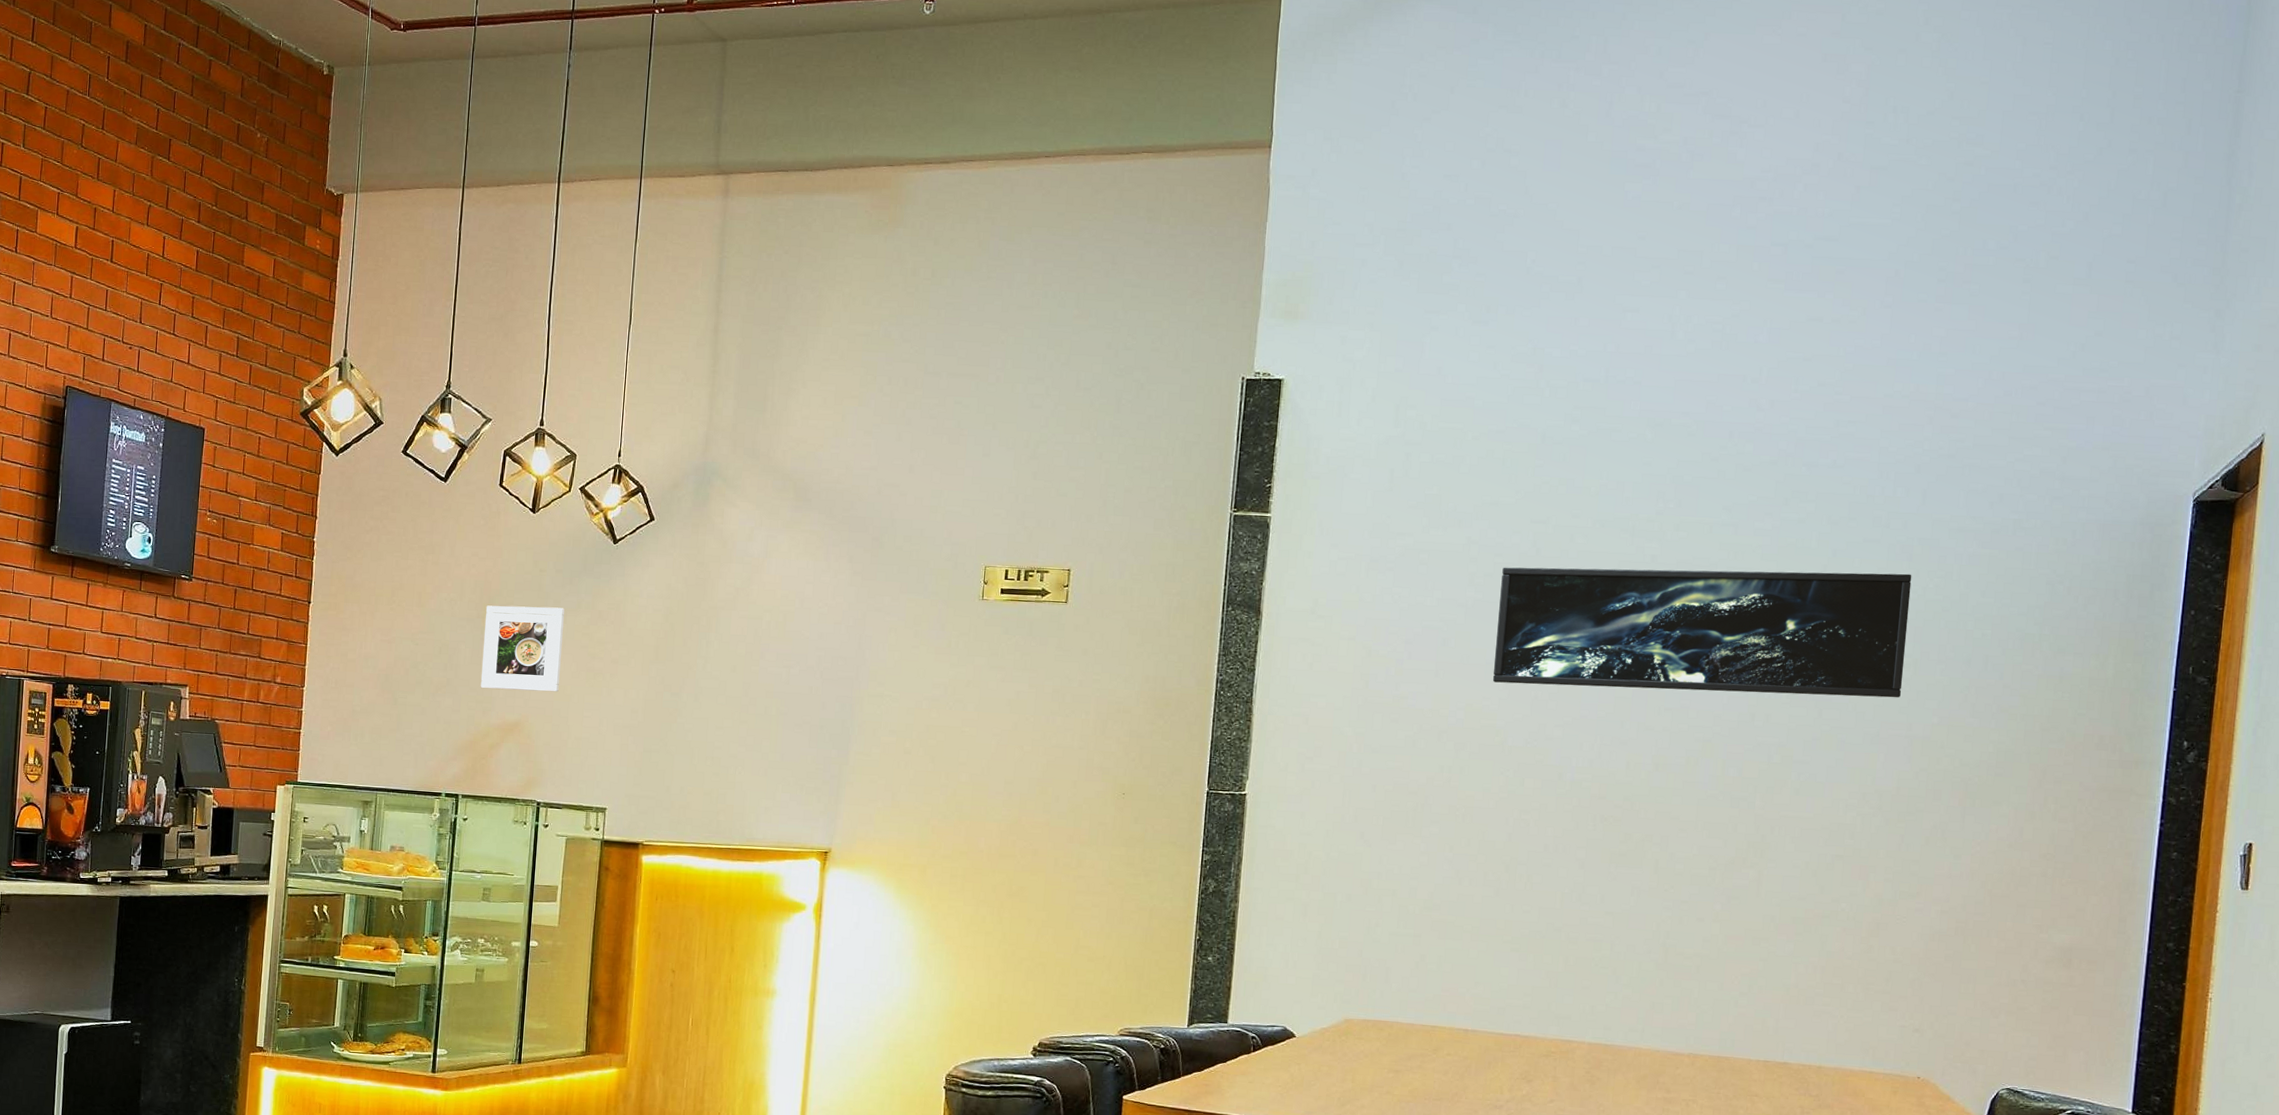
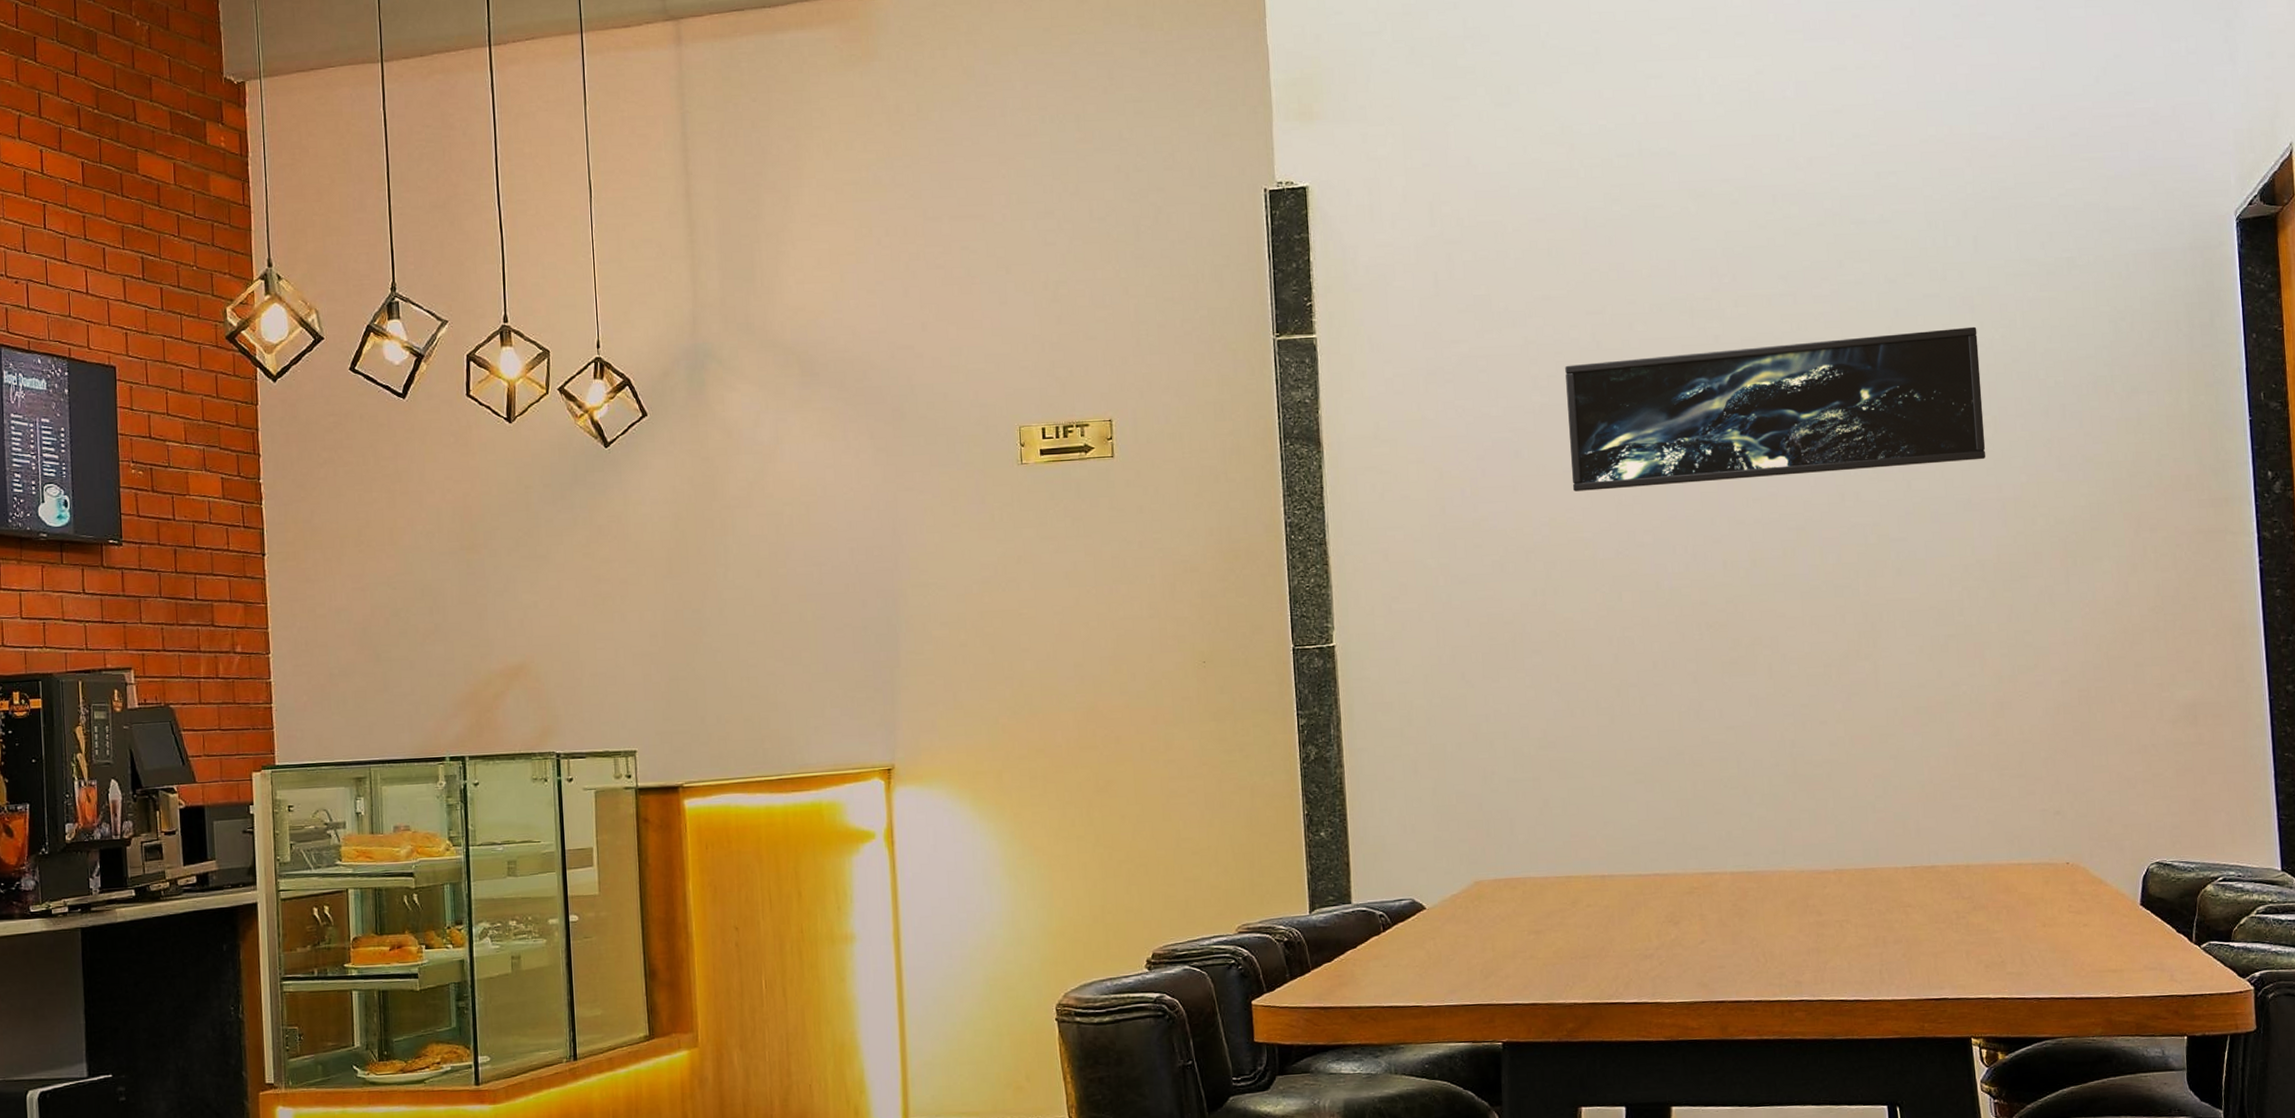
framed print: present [480,605,564,692] -> none [469,527,564,631]

